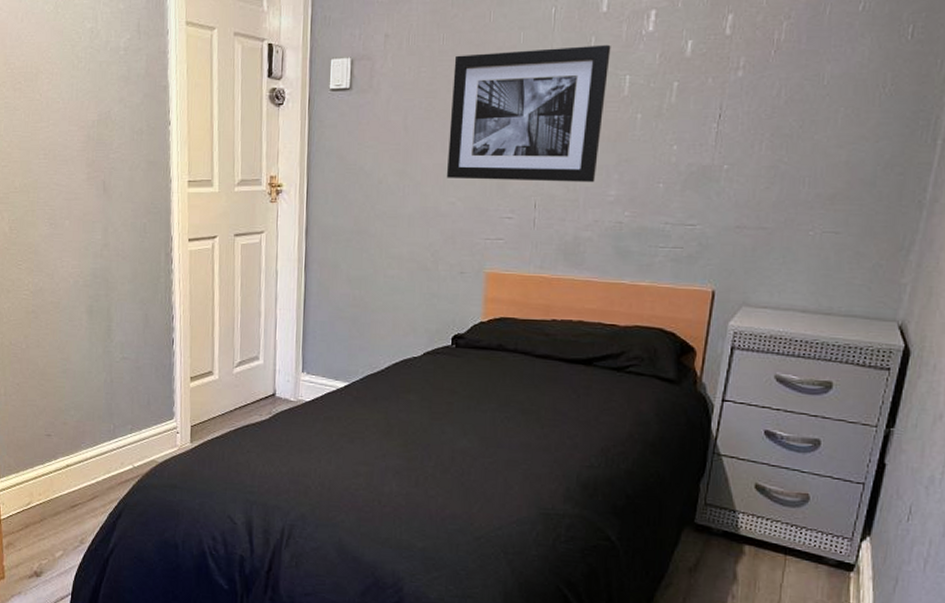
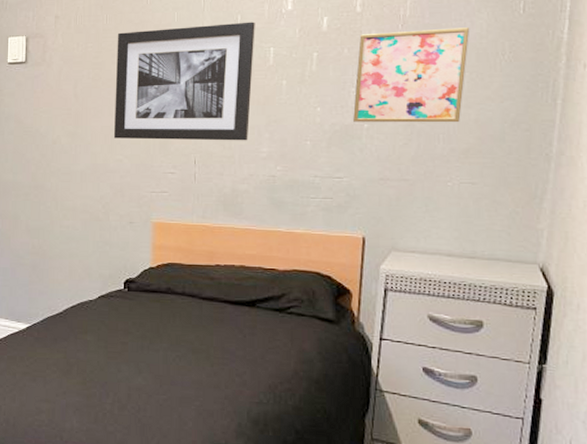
wall art: none [712,55,850,165] -> present [353,28,470,123]

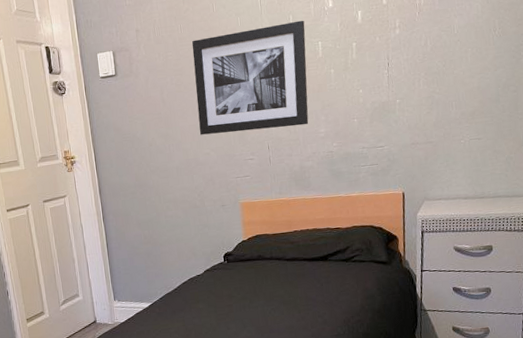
wall art: present [353,28,470,123] -> none [387,10,470,99]

